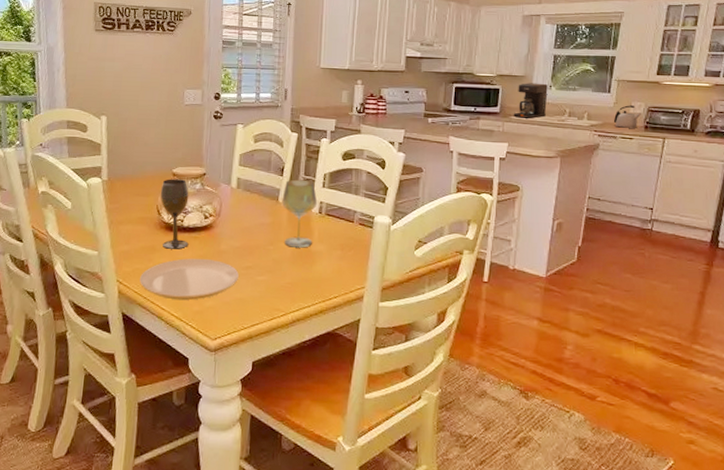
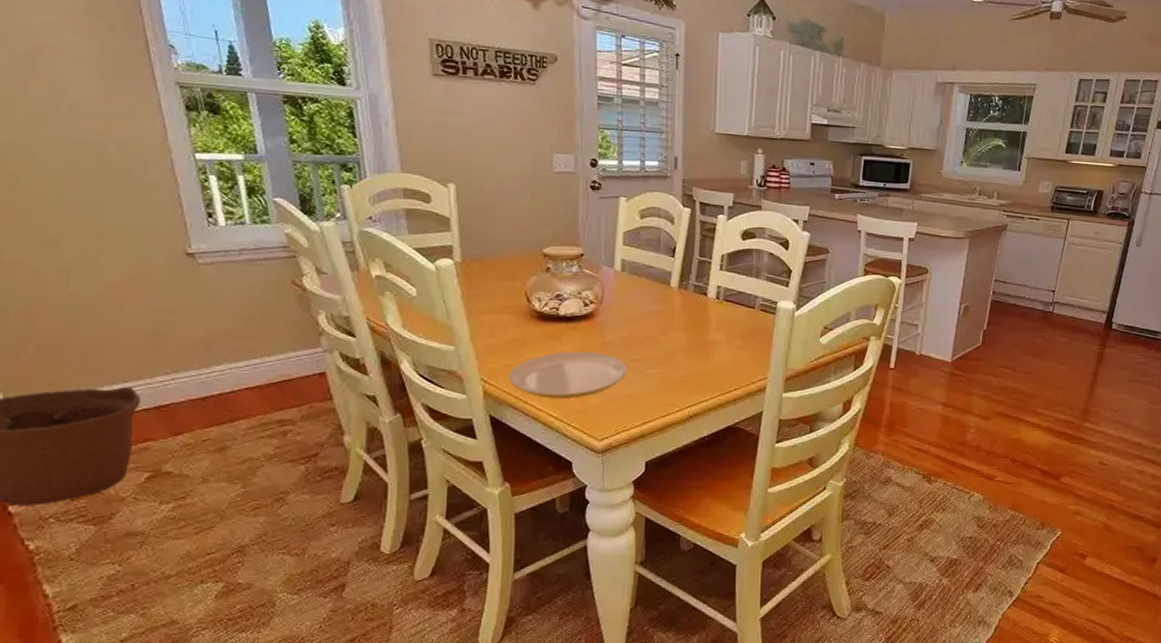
wine glass: present [160,179,189,249] -> none [528,260,567,342]
wine glass: present [282,179,318,248] -> none [674,261,715,337]
coffee maker: present [513,83,548,119] -> none [923,157,959,197]
kettle: present [613,105,641,129] -> none [1022,184,1048,210]

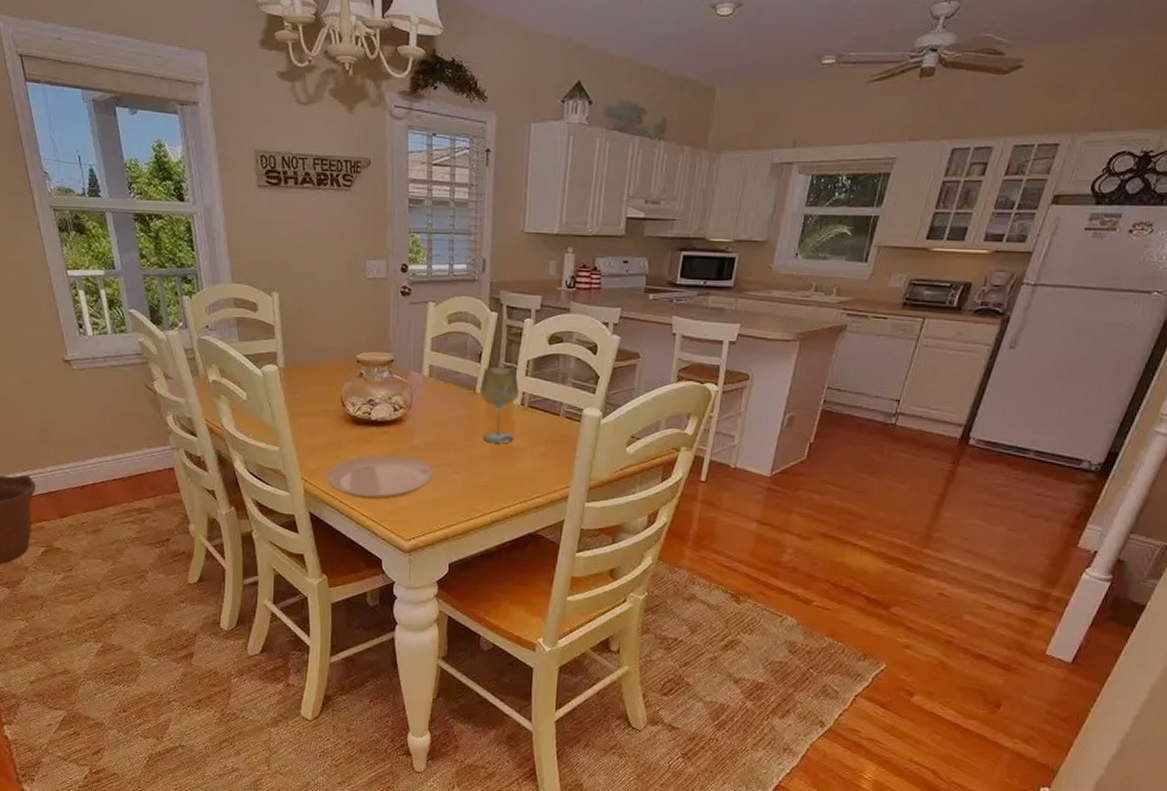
wine glass: none [674,261,715,337] -> present [479,366,520,444]

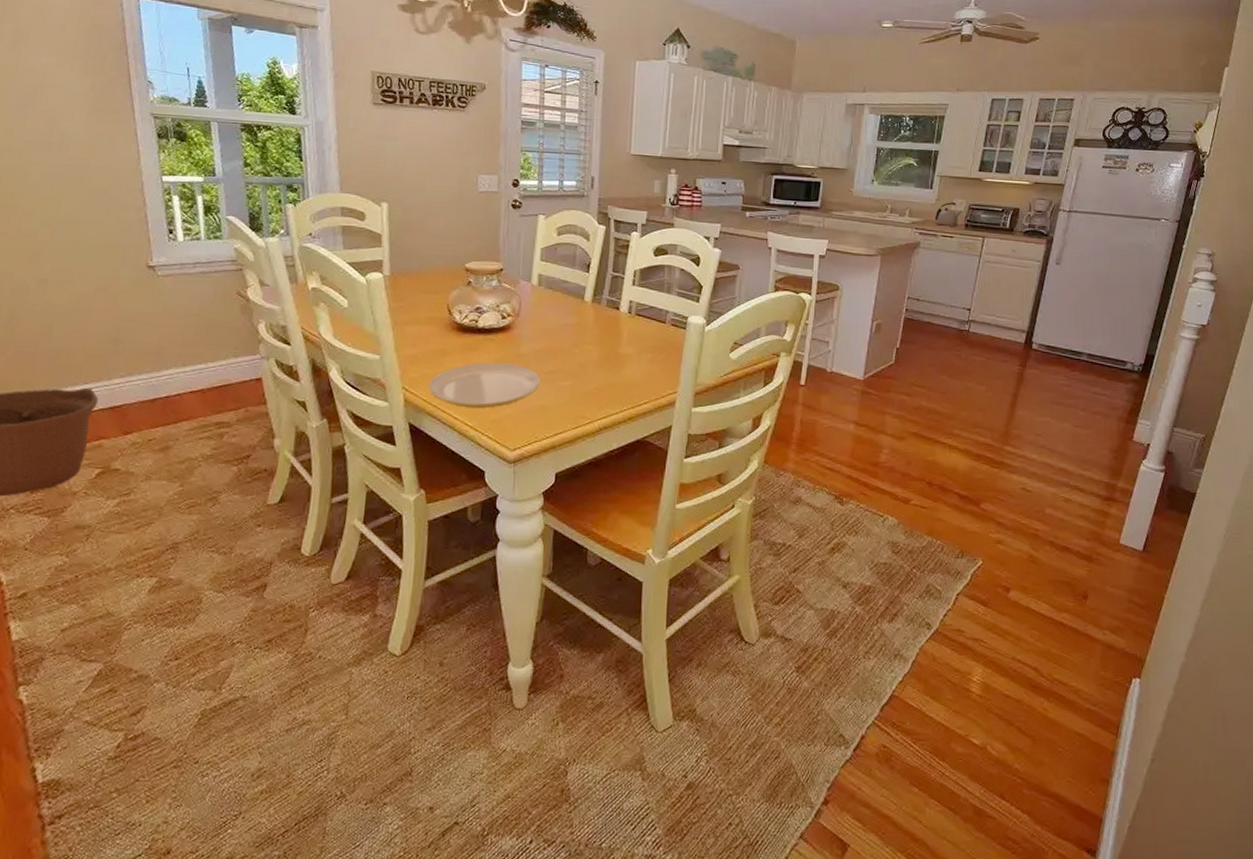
wine glass: present [479,366,520,444] -> none [588,276,627,351]
kettle: none [866,277,901,307] -> present [934,202,962,227]

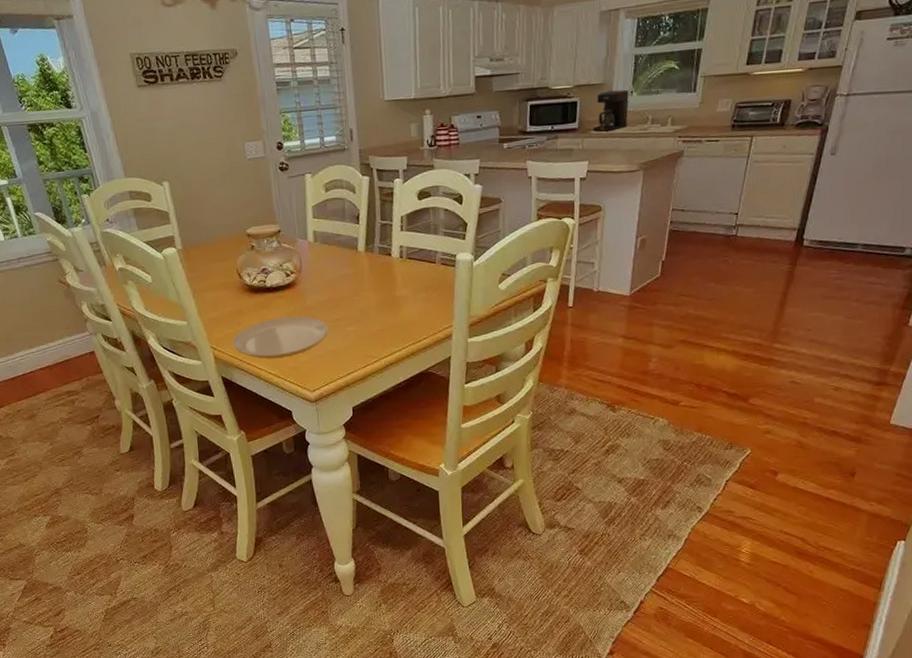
coffee maker: none [834,176,870,215] -> present [592,89,629,132]
kettle: present [934,202,962,227] -> none [698,103,728,131]

